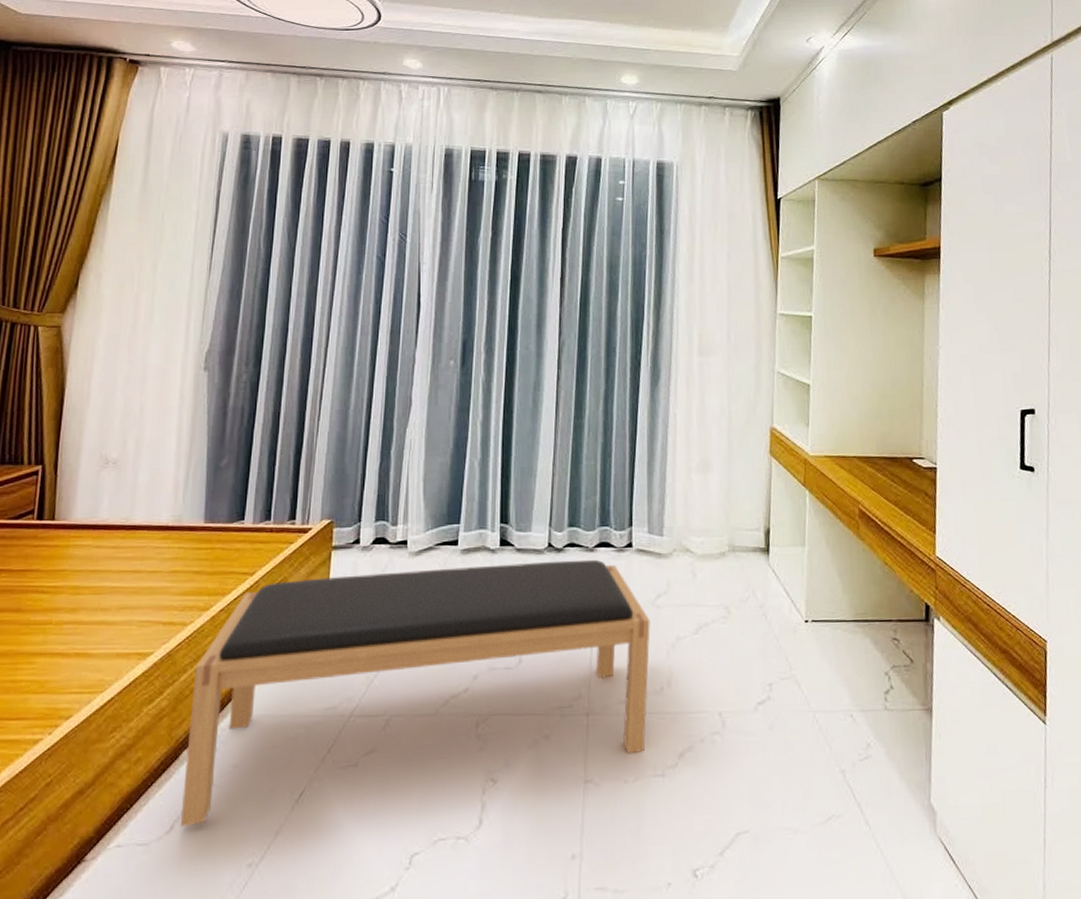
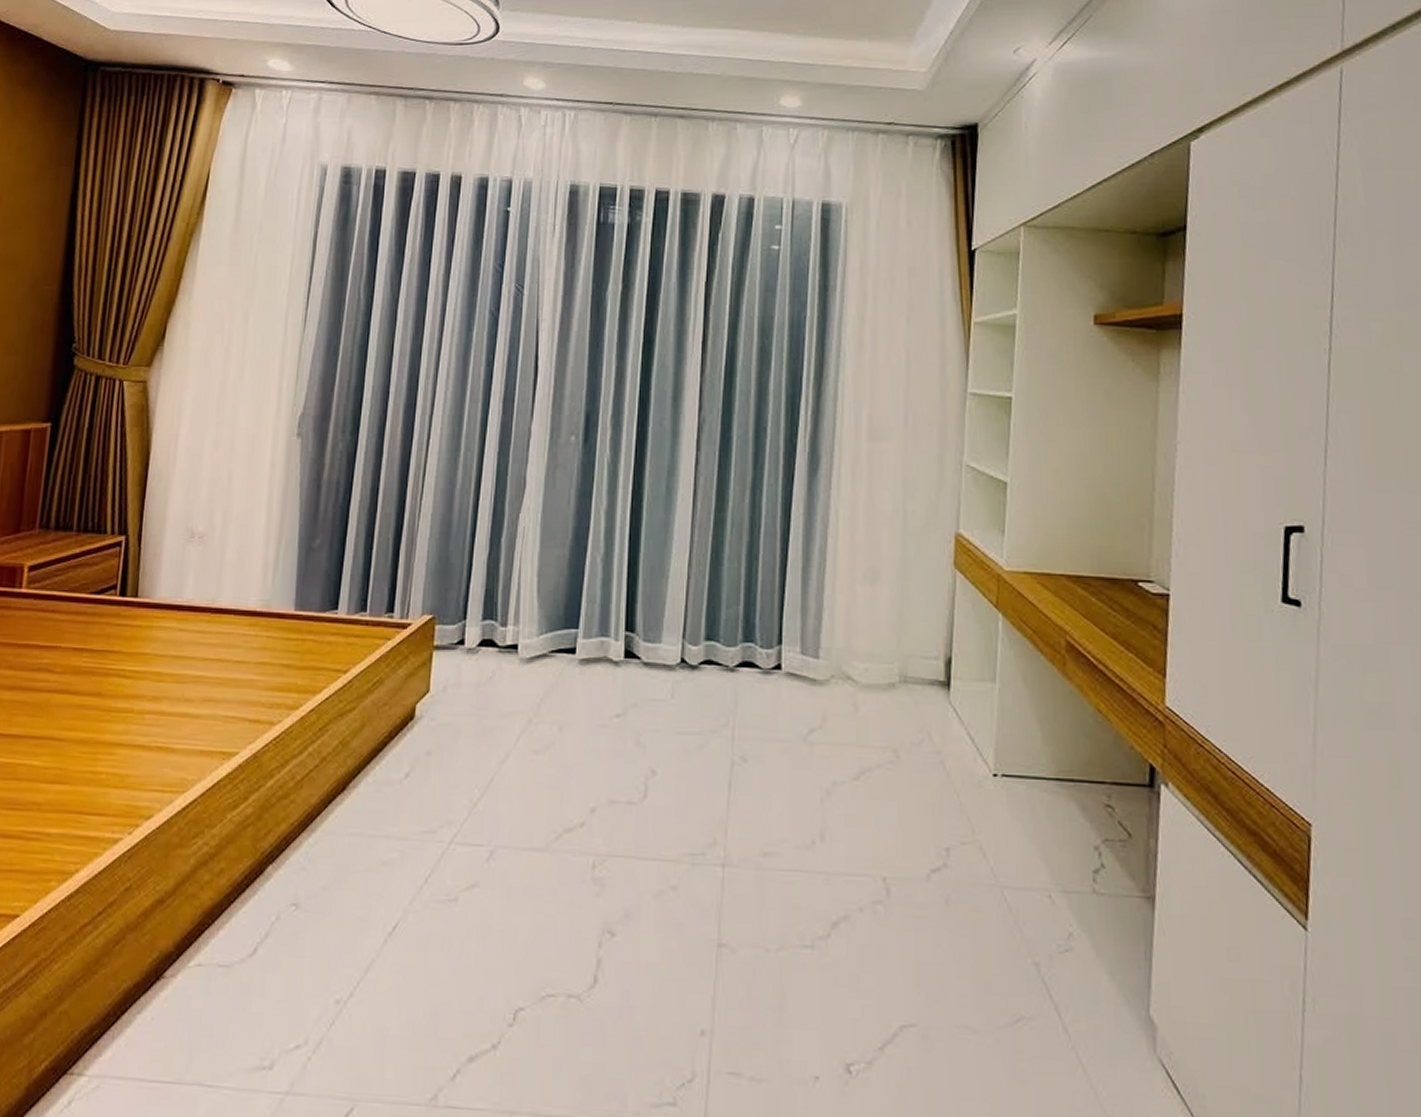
bench: present [180,559,650,827] -> none [263,680,801,951]

